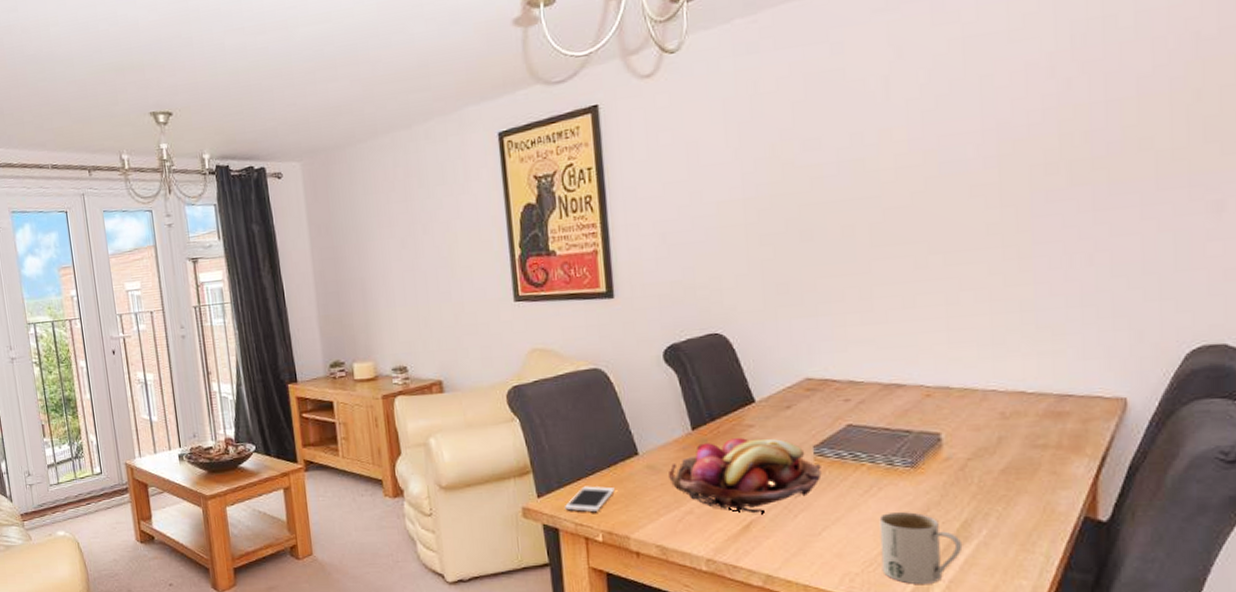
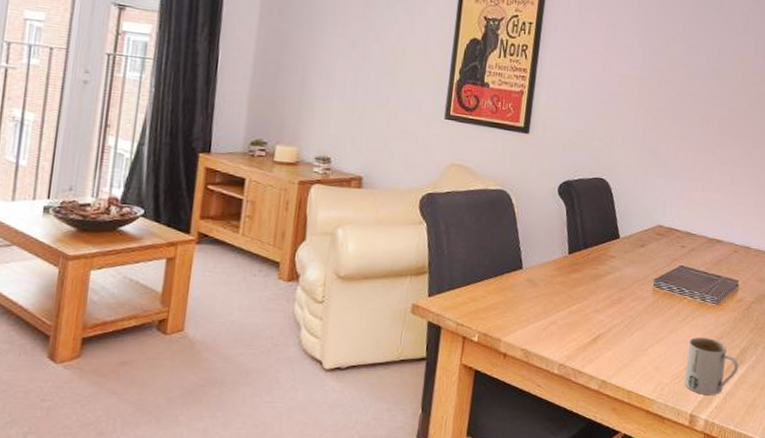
cell phone: present [565,486,615,512] -> none [451,291,497,314]
fruit basket: present [669,438,822,514] -> none [543,265,657,329]

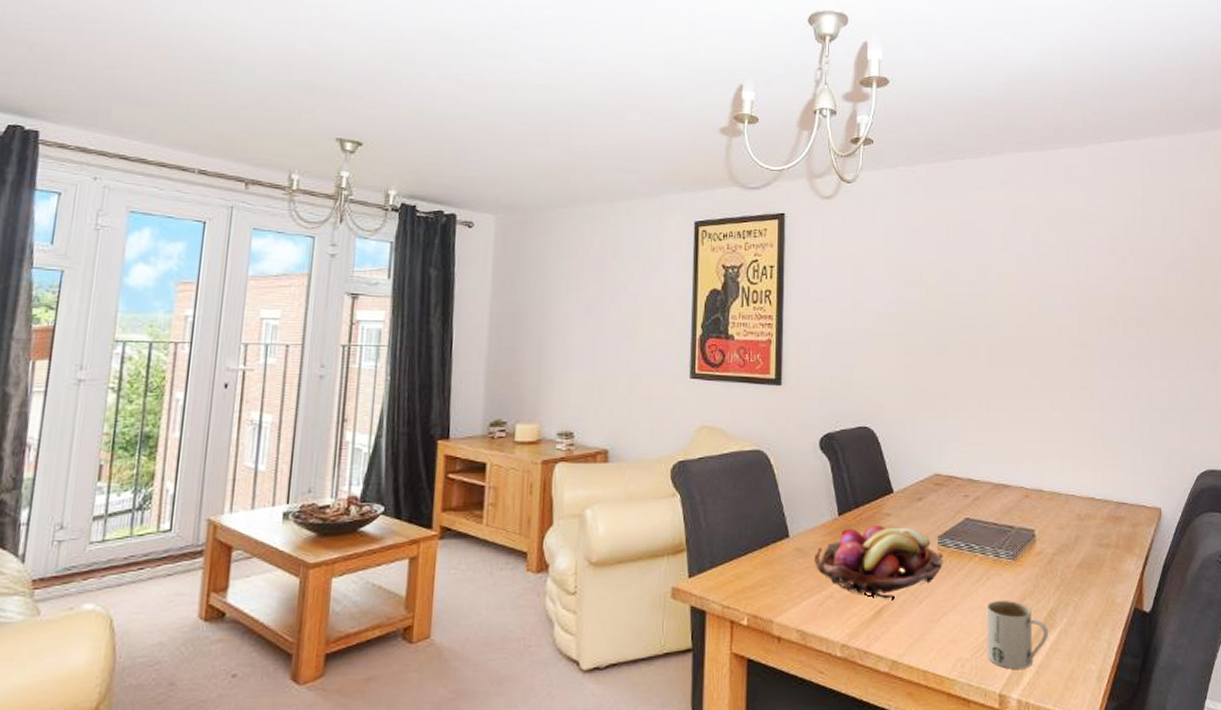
fruit basket: none [543,265,657,329] -> present [815,526,943,599]

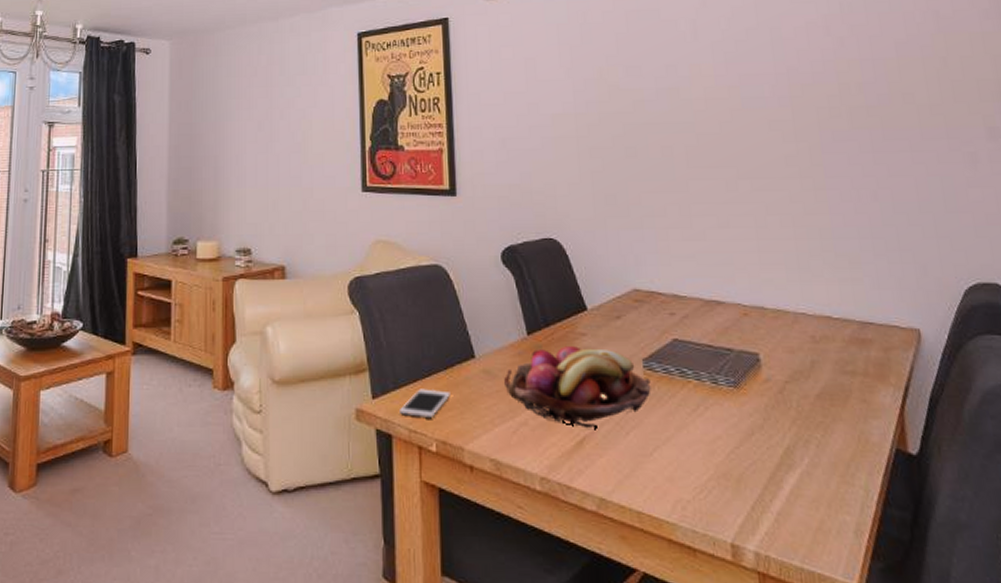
cell phone: none [715,567,764,594] -> present [400,388,450,417]
mug: present [986,601,1049,669] -> none [707,435,788,515]

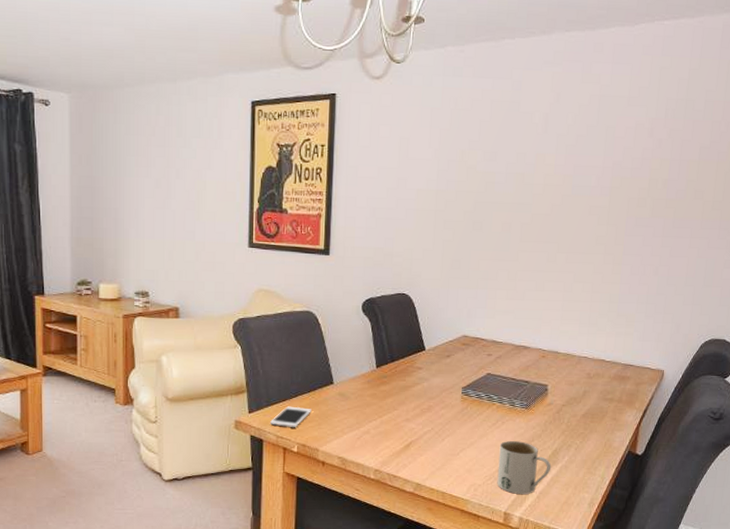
fruit basket: present [504,346,651,429] -> none [355,377,466,436]
mug: none [707,435,788,515] -> present [497,441,552,494]

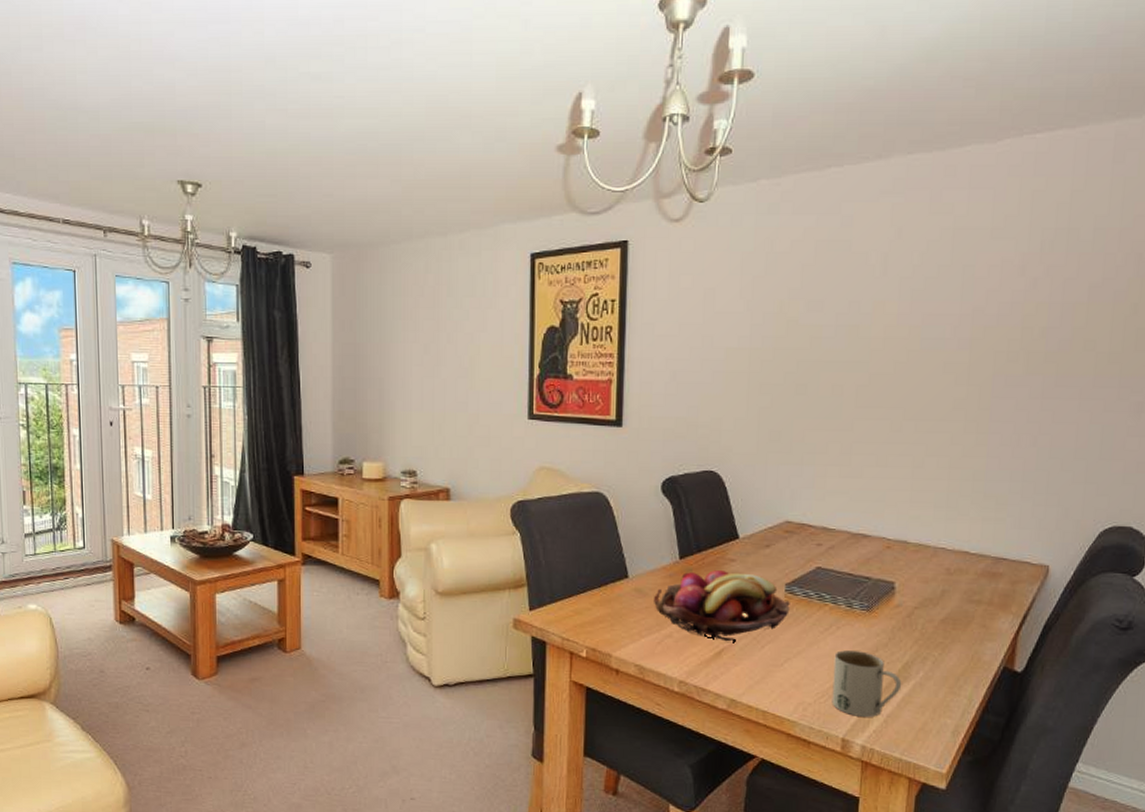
cell phone: present [270,406,312,427] -> none [554,603,603,628]
fruit basket: none [355,377,466,436] -> present [654,570,790,642]

